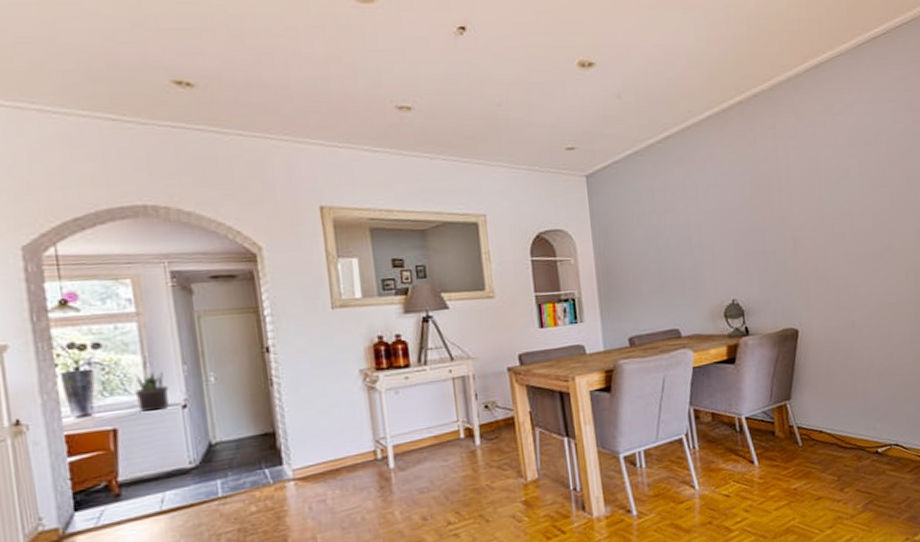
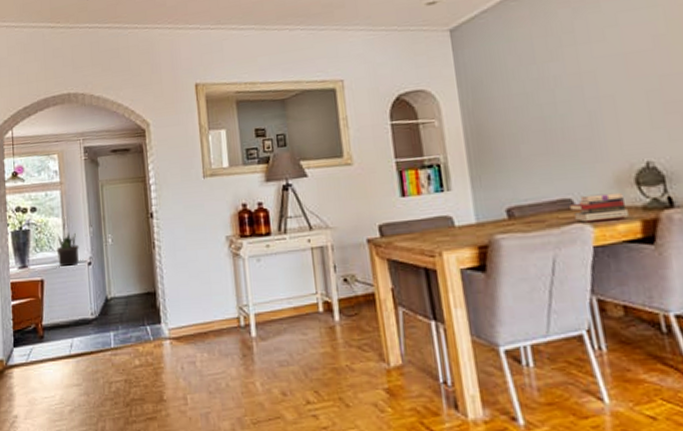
books: none [677,323,719,348] -> present [570,192,630,223]

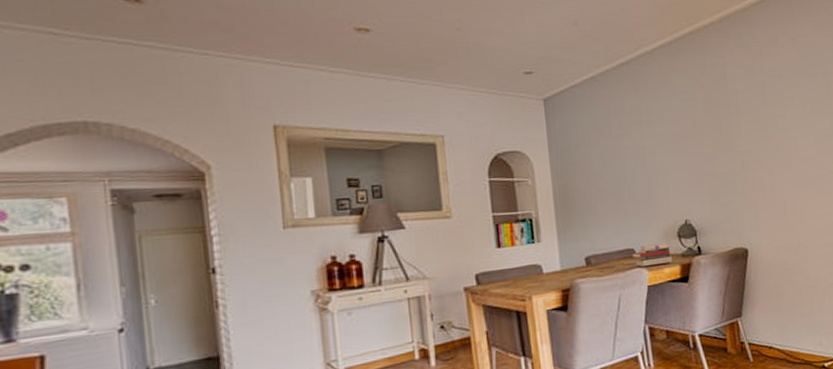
planter: present [56,233,79,266] -> none [66,295,104,337]

